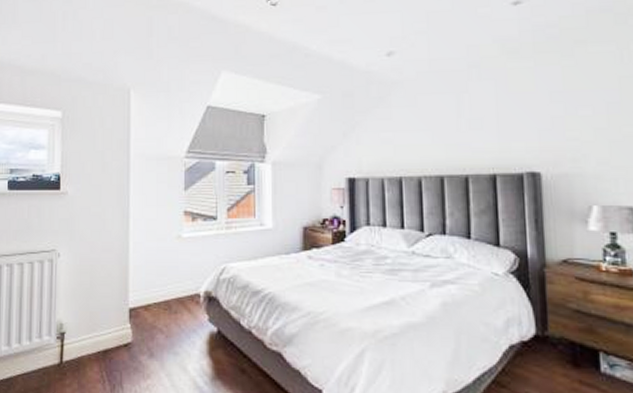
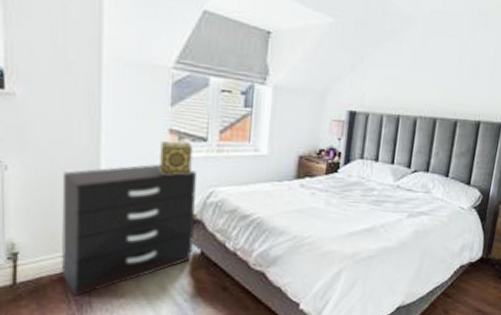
dresser: none [97,243,211,376] -> present [60,163,196,296]
decorative box: none [177,221,205,253] -> present [160,140,193,174]

